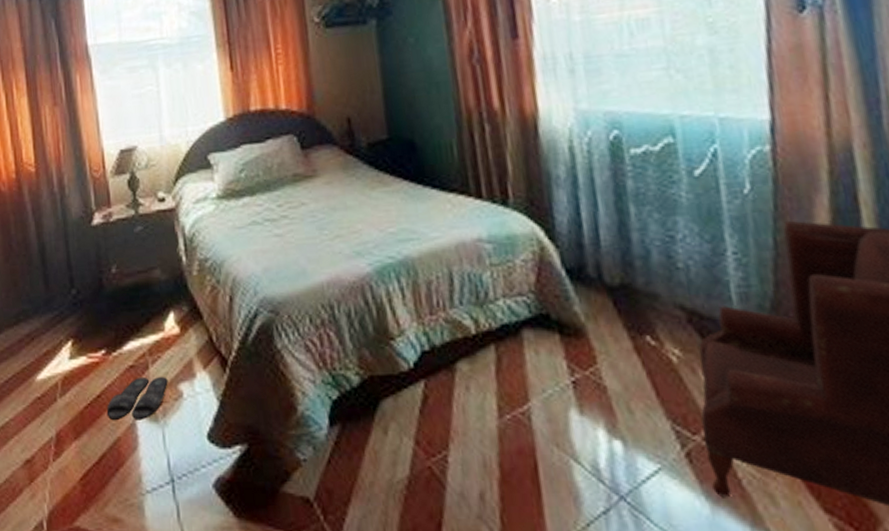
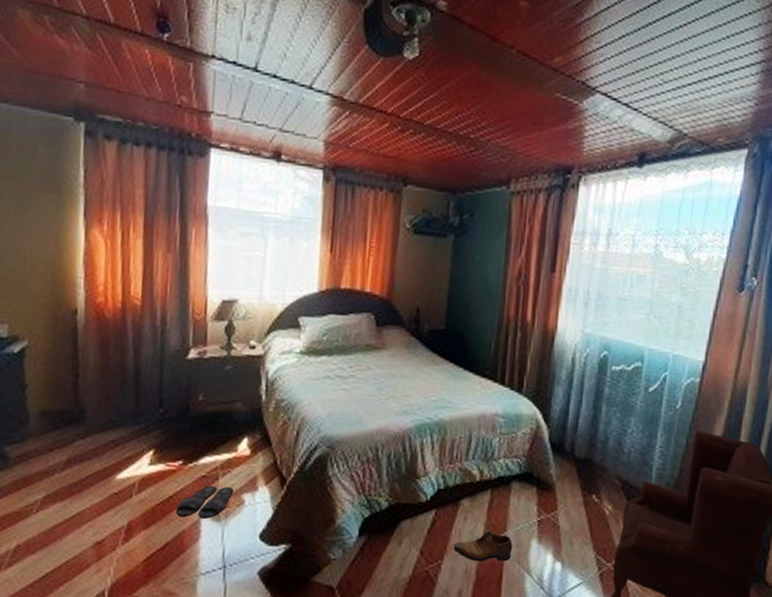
shoe: none [458,403,544,449] -> present [453,531,513,562]

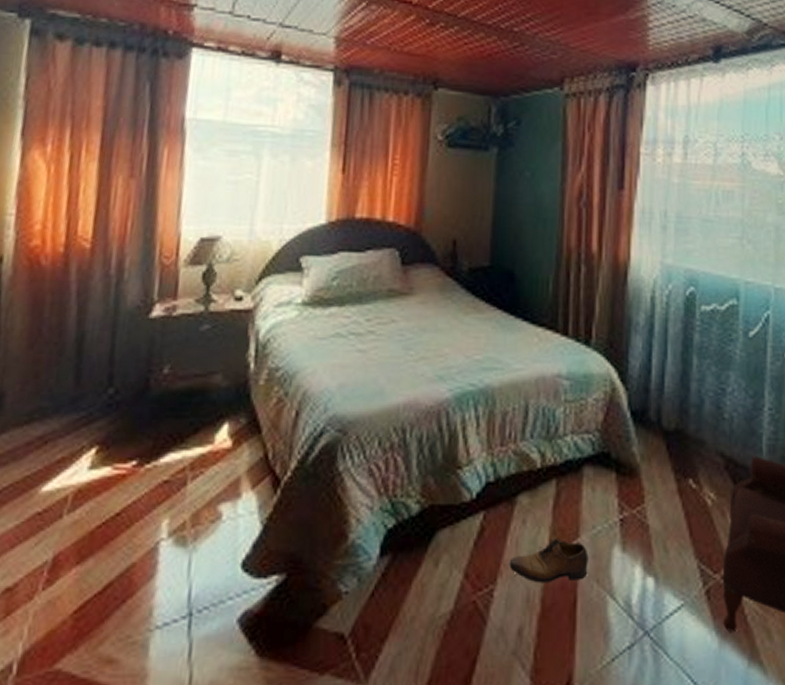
slippers: present [176,485,234,518] -> none [124,494,207,543]

